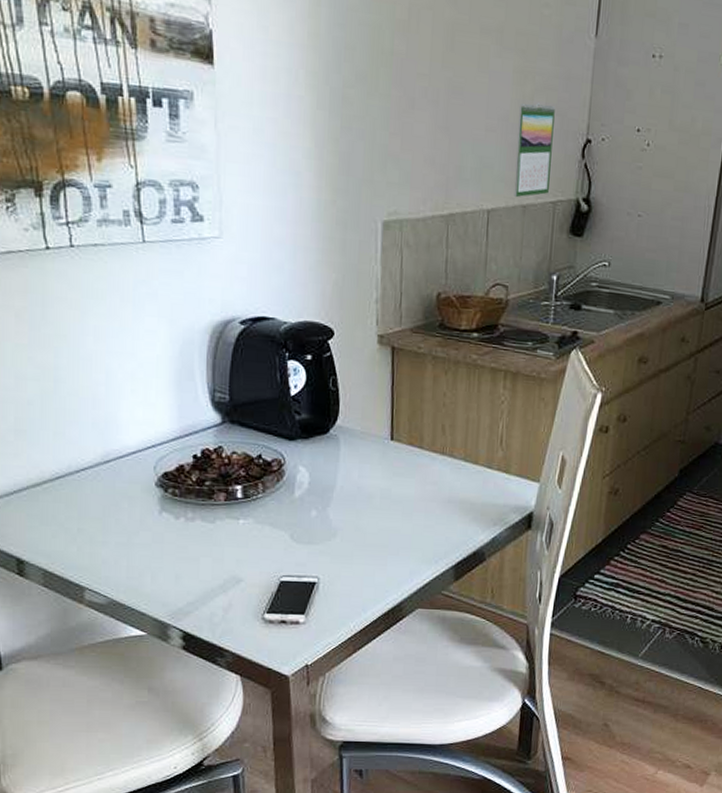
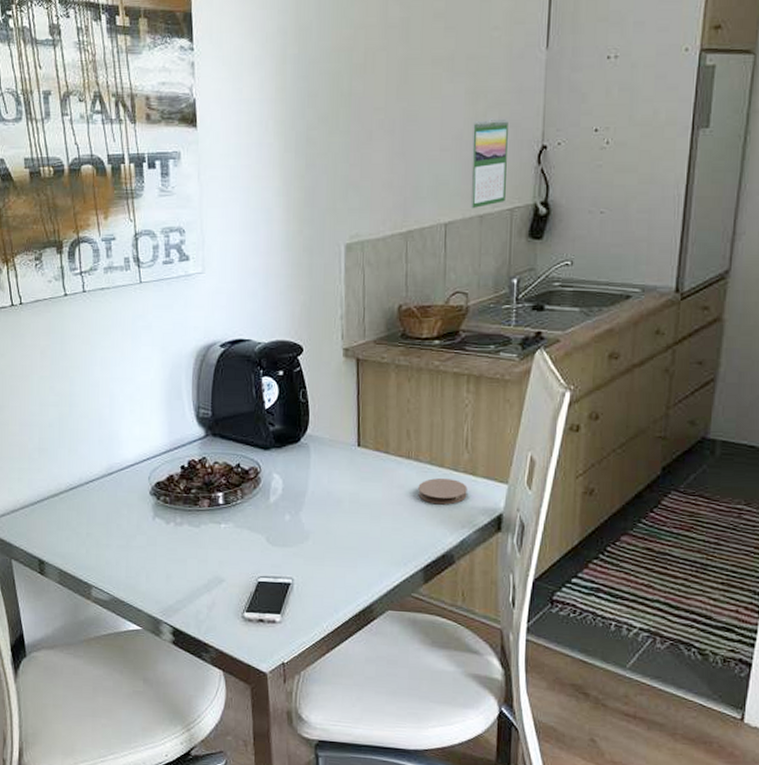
coaster: none [451,475,501,503] -> present [418,478,468,505]

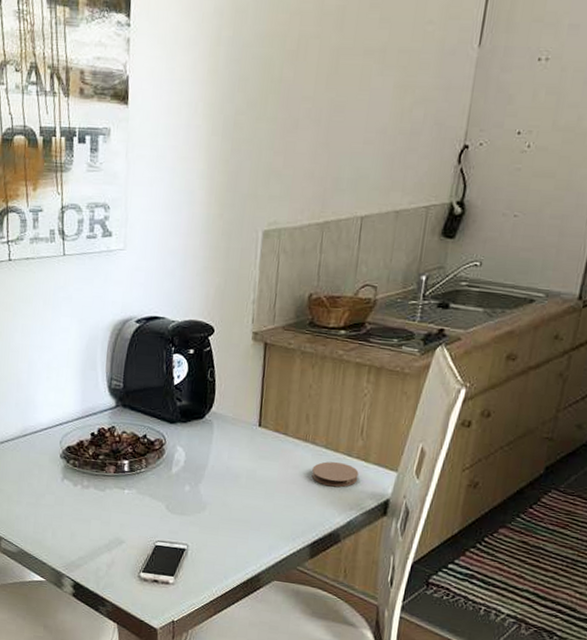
calendar: present [470,118,508,209] -> none [387,114,433,204]

